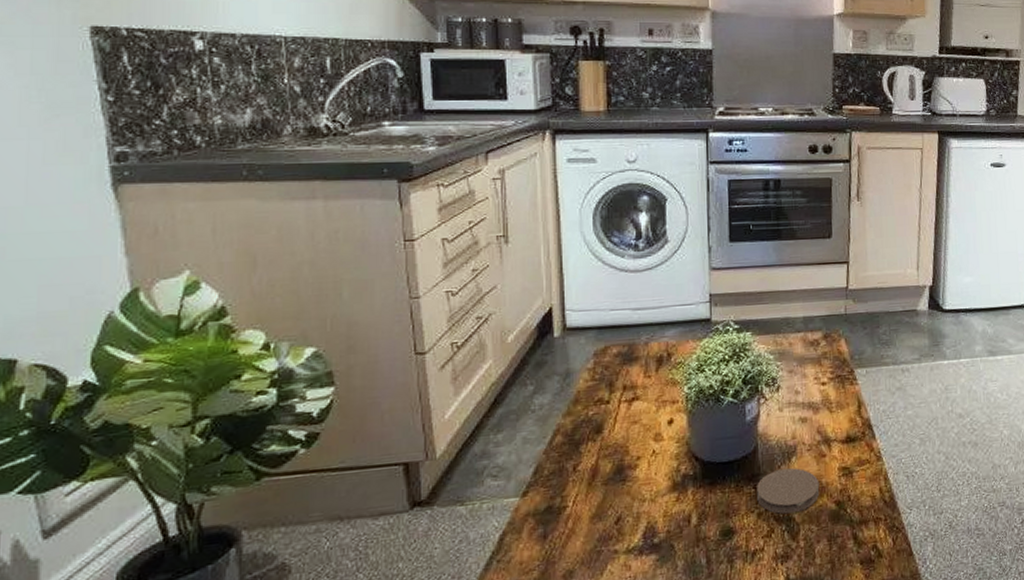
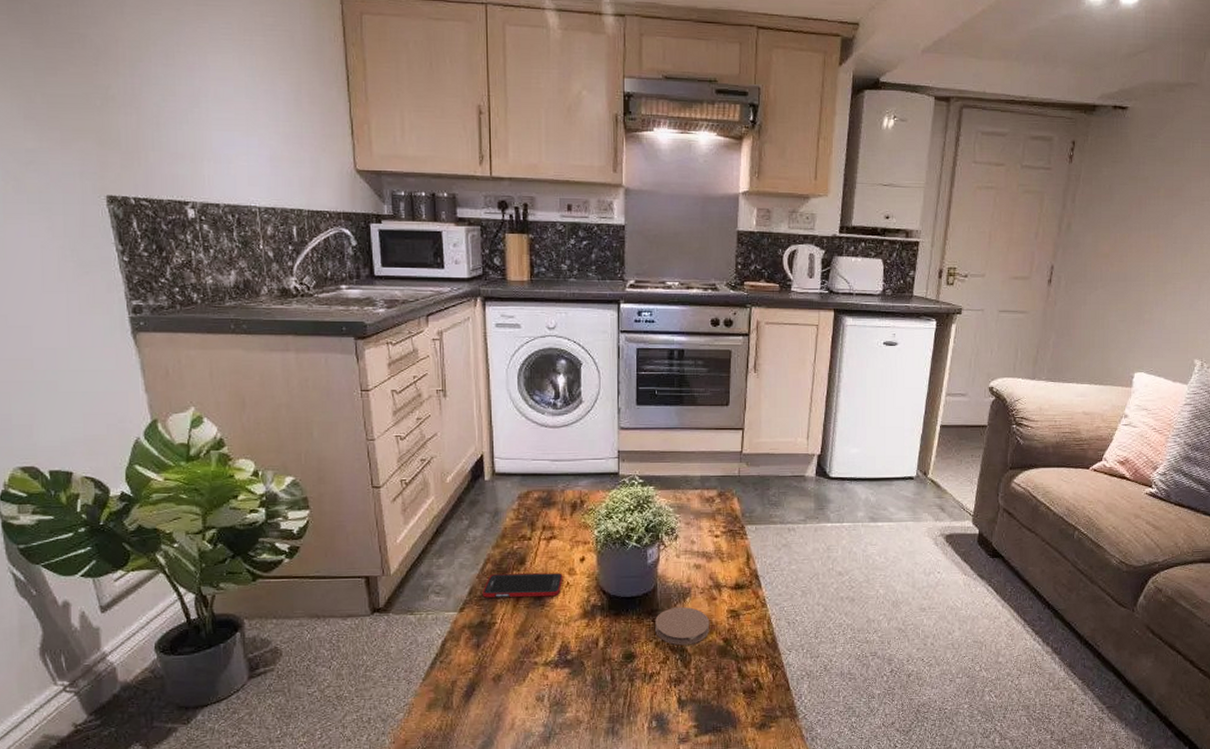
cell phone: none [549,440,648,477] -> present [482,573,563,598]

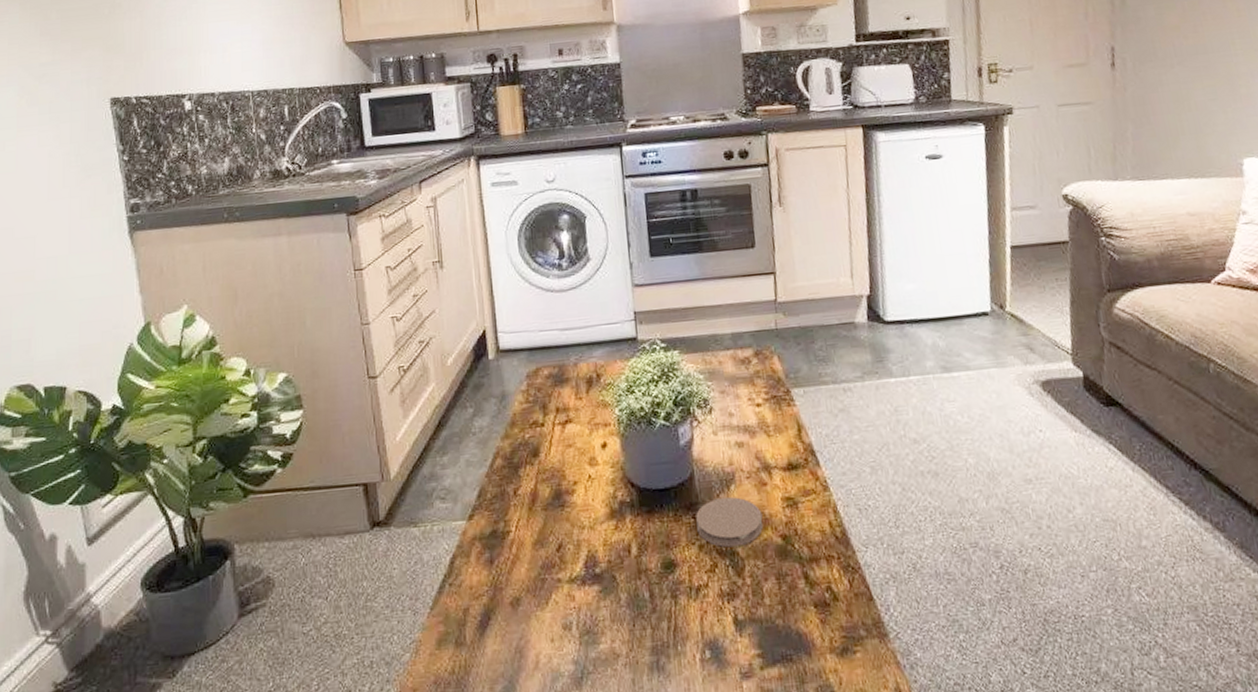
cell phone: present [482,573,563,598] -> none [492,464,584,501]

